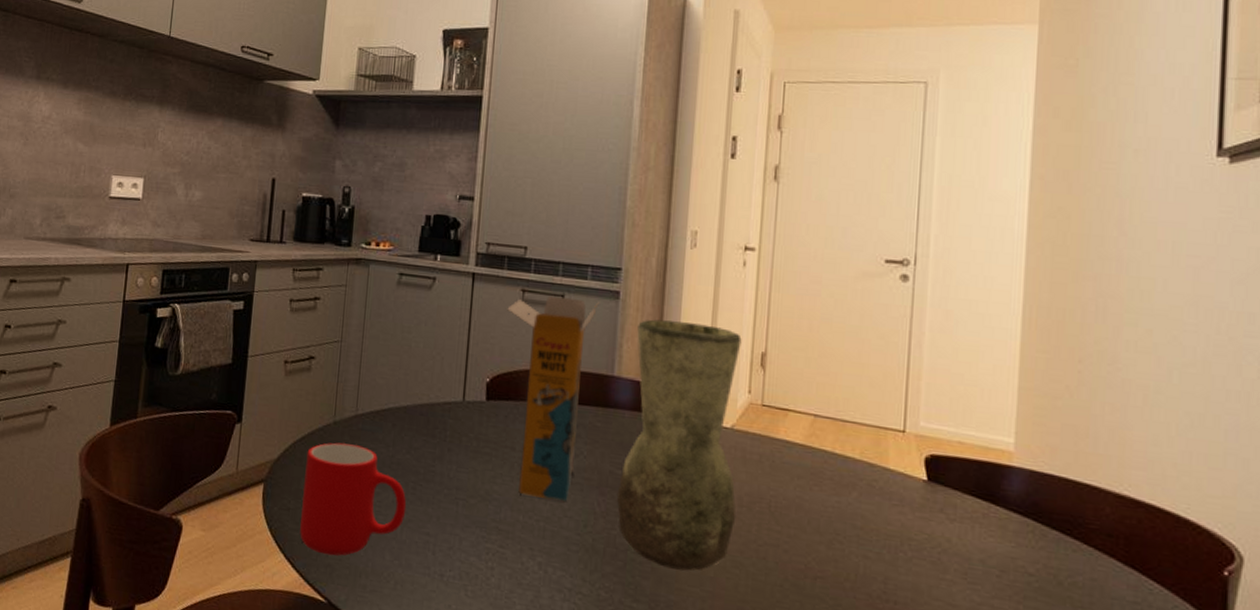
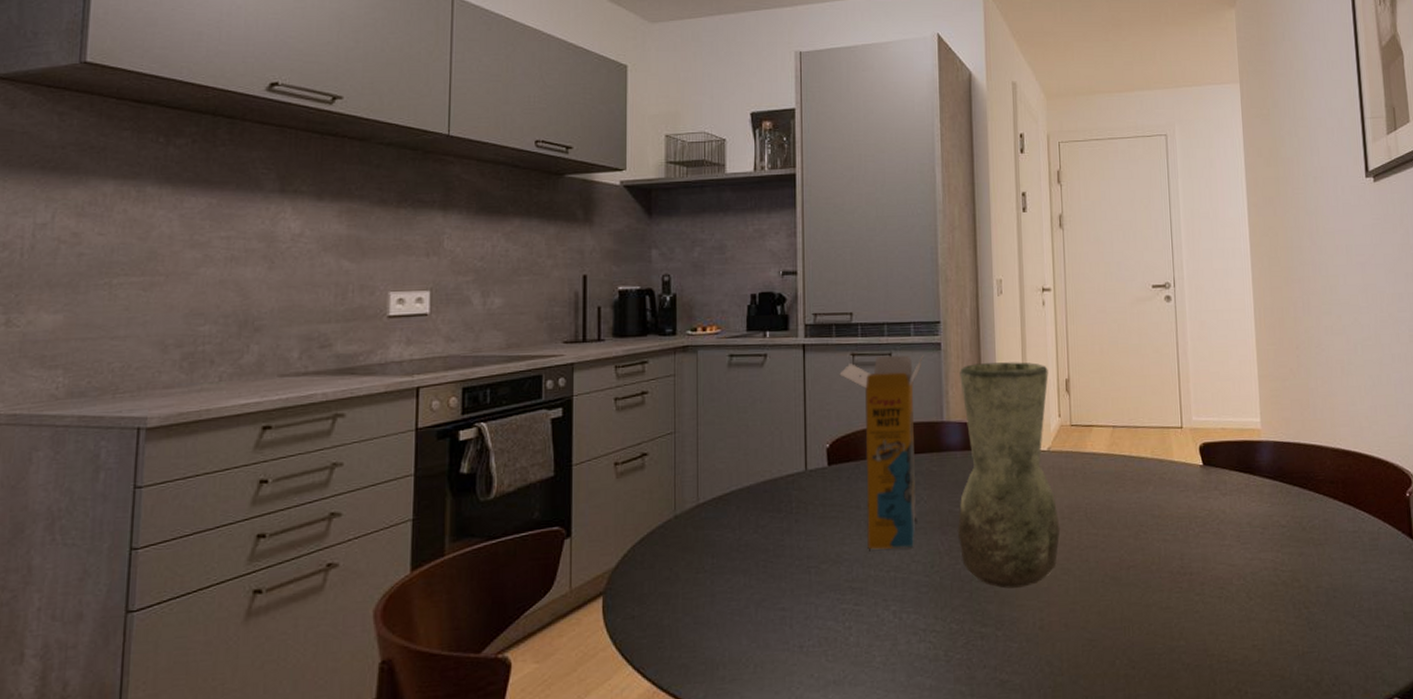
cup: present [300,442,407,556] -> none [648,535,759,656]

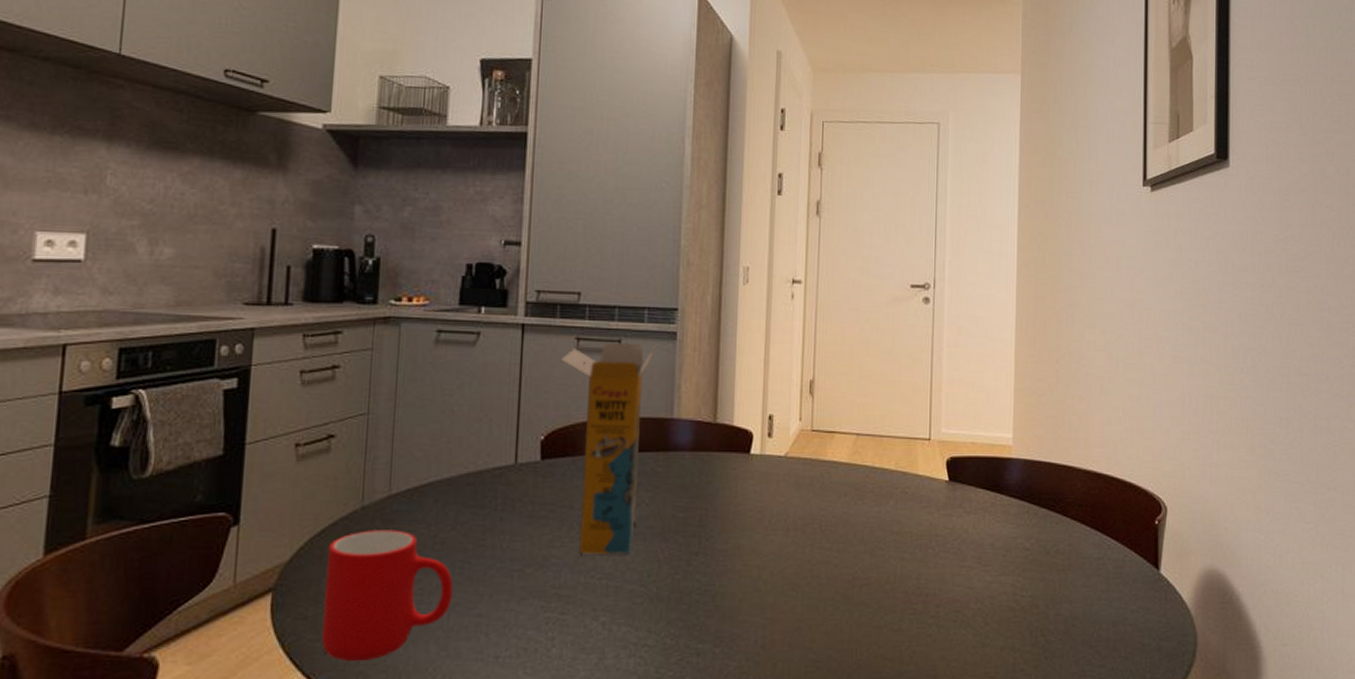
cup: none [648,535,759,656] -> present [322,530,454,662]
vase: present [957,362,1061,589] -> none [679,357,792,603]

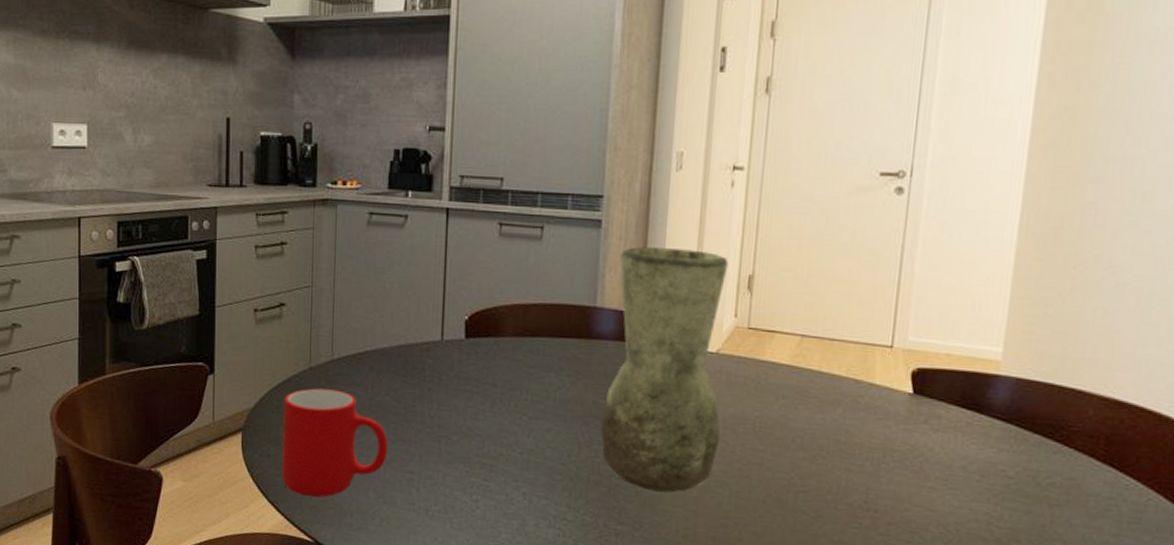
cereal box: present [561,342,657,555] -> none [484,228,580,433]
vase: none [679,357,792,603] -> present [600,247,729,493]

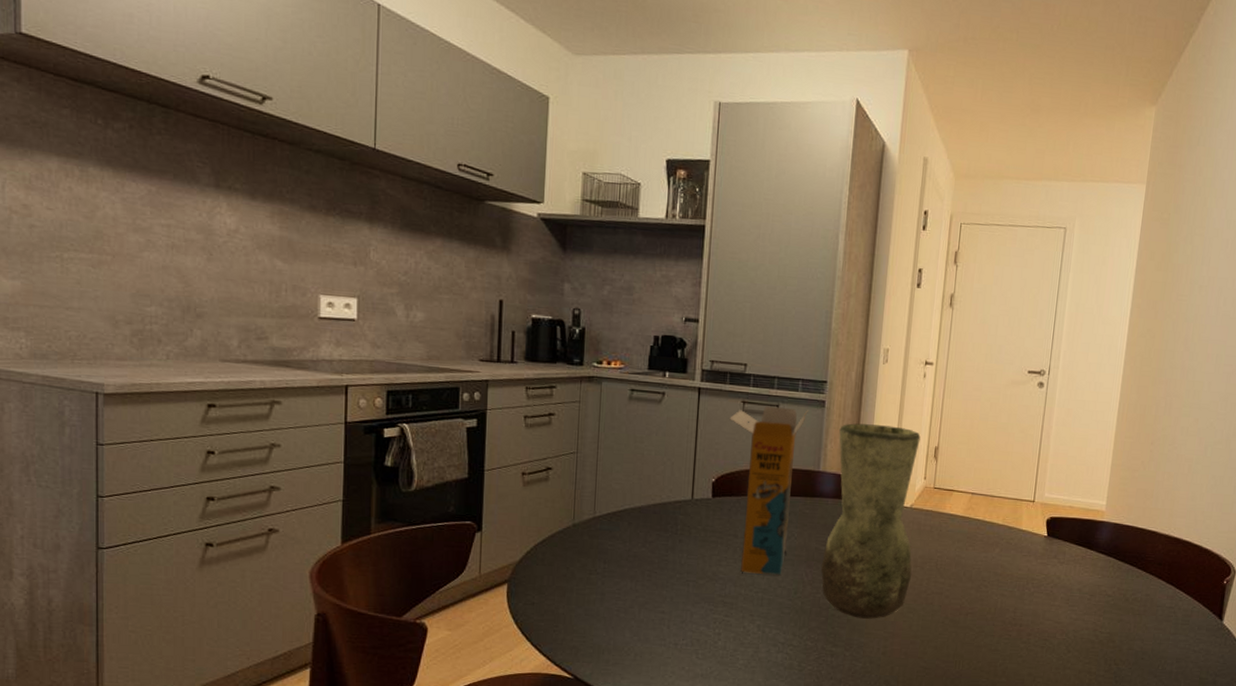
cup: present [282,388,389,498] -> none [545,542,643,639]
cereal box: none [484,228,580,433] -> present [729,406,808,575]

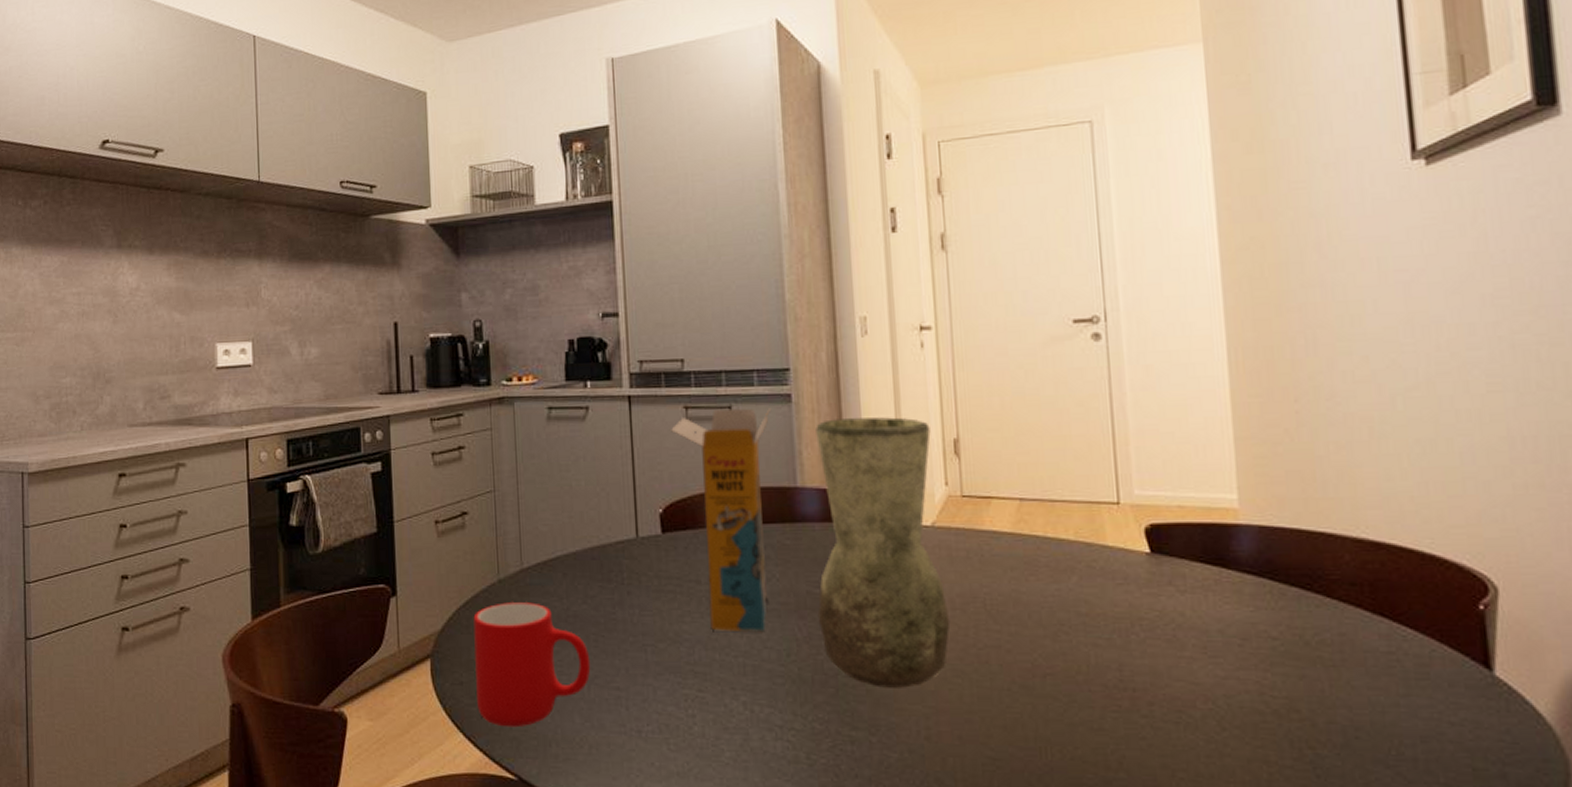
cup: none [545,542,643,639] -> present [473,602,591,728]

